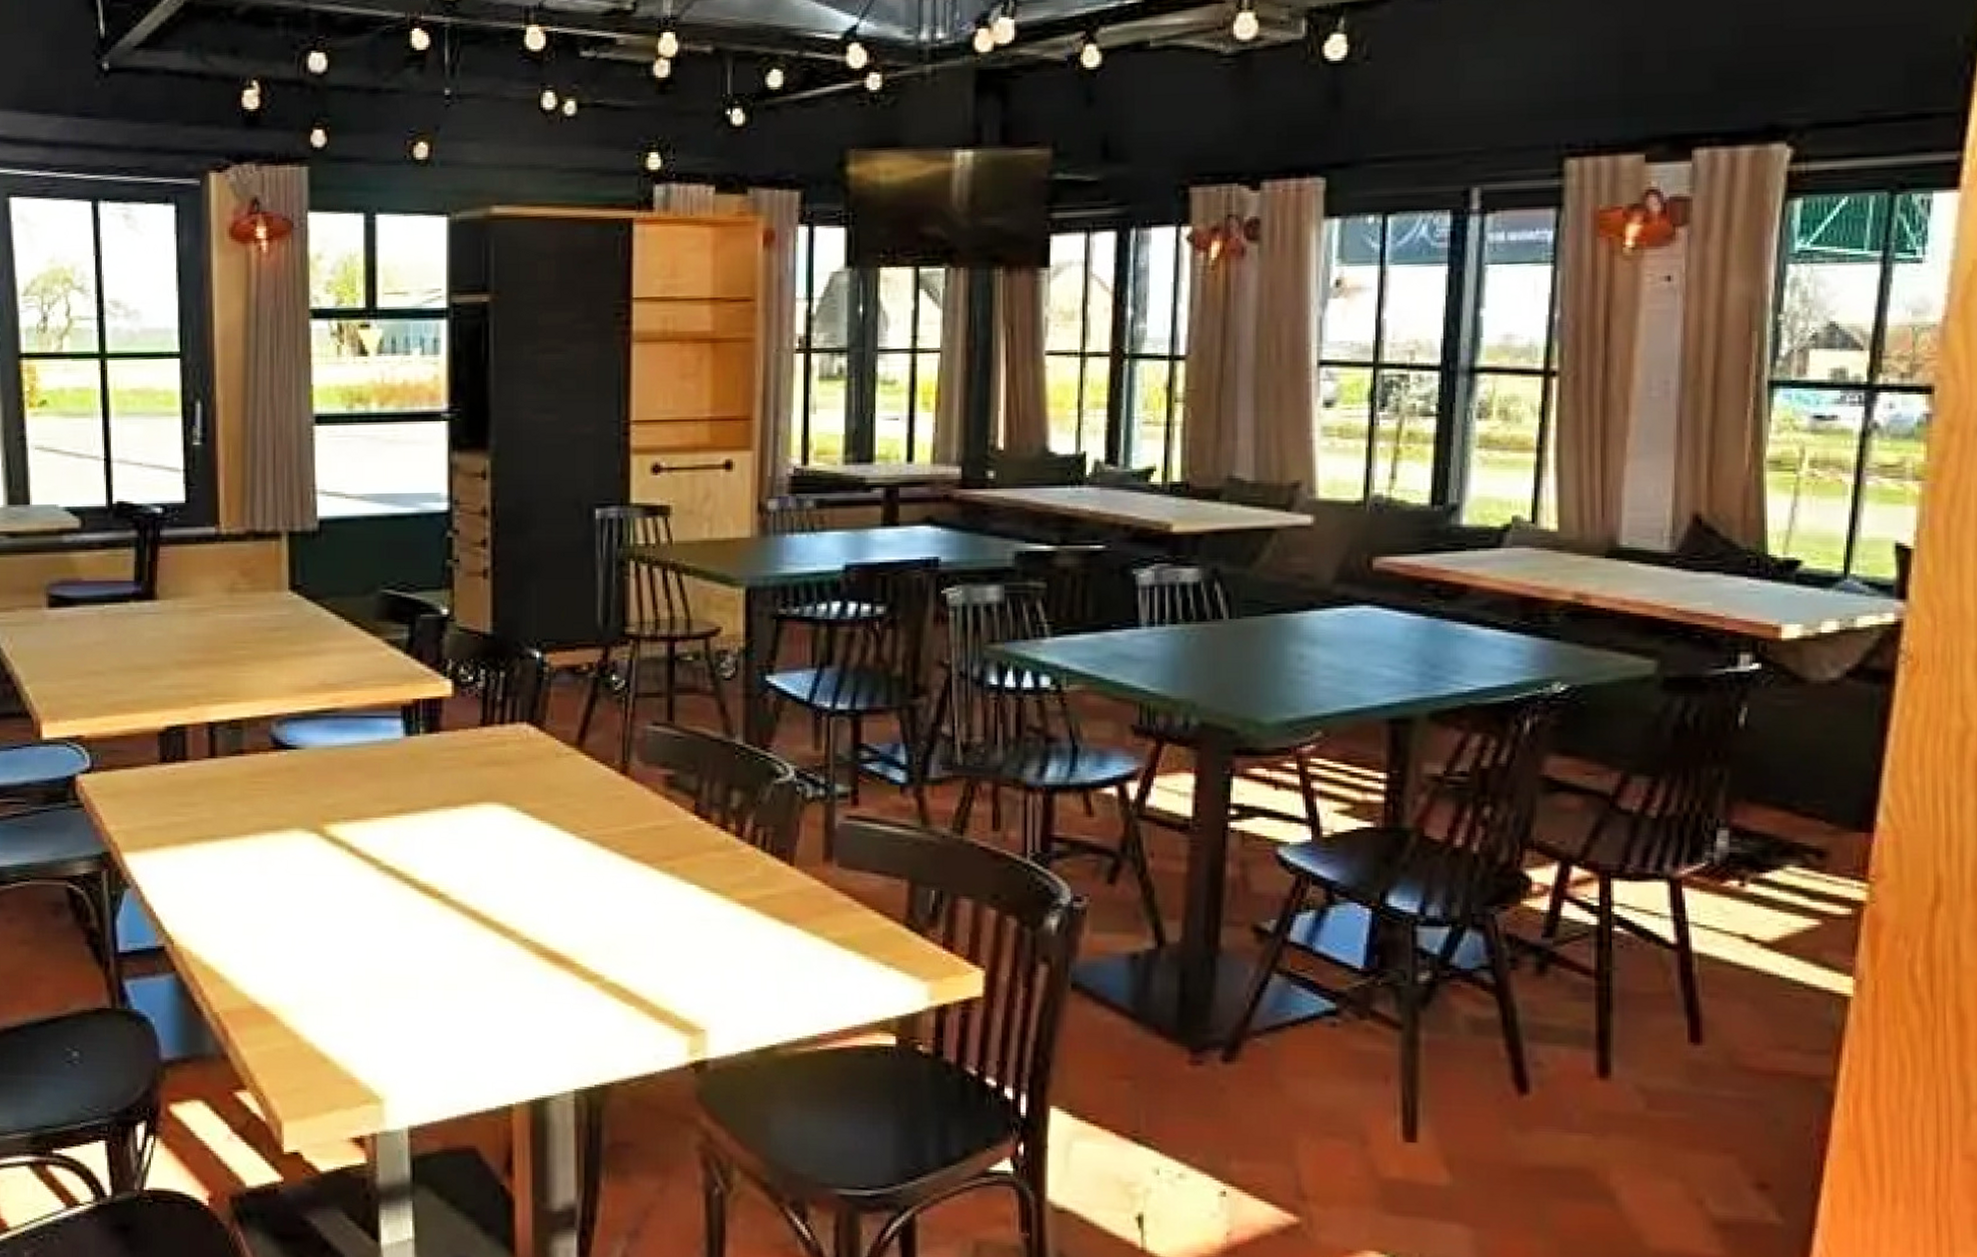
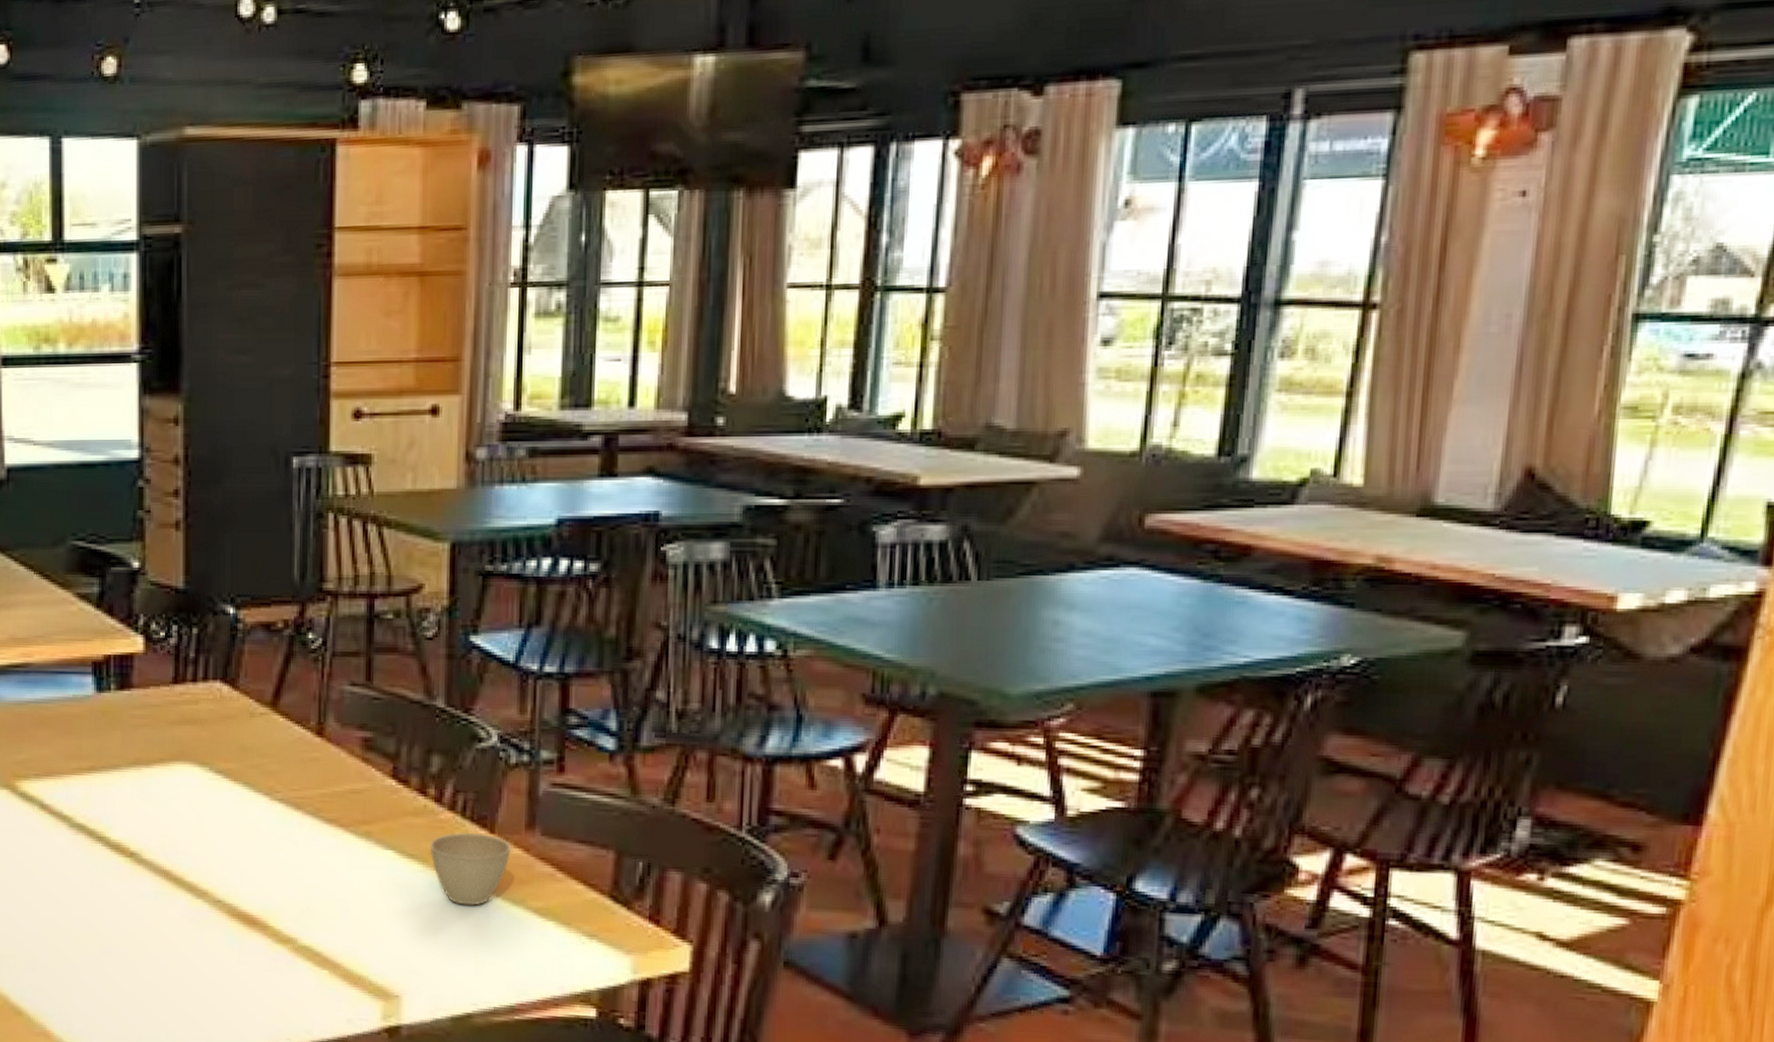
cup: none [732,865,811,938] -> present [430,832,512,906]

